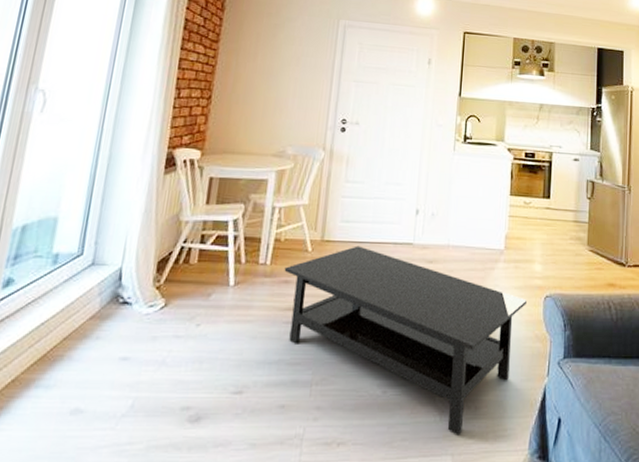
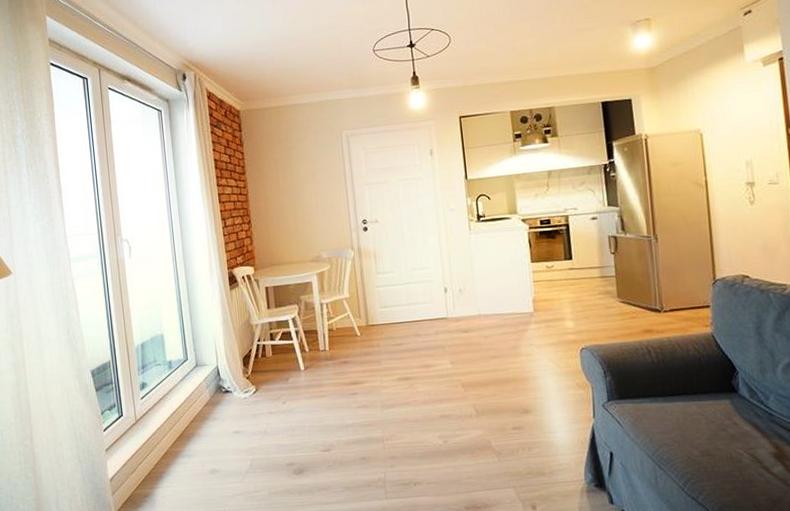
coffee table: present [284,246,527,436] -> none [341,326,563,472]

